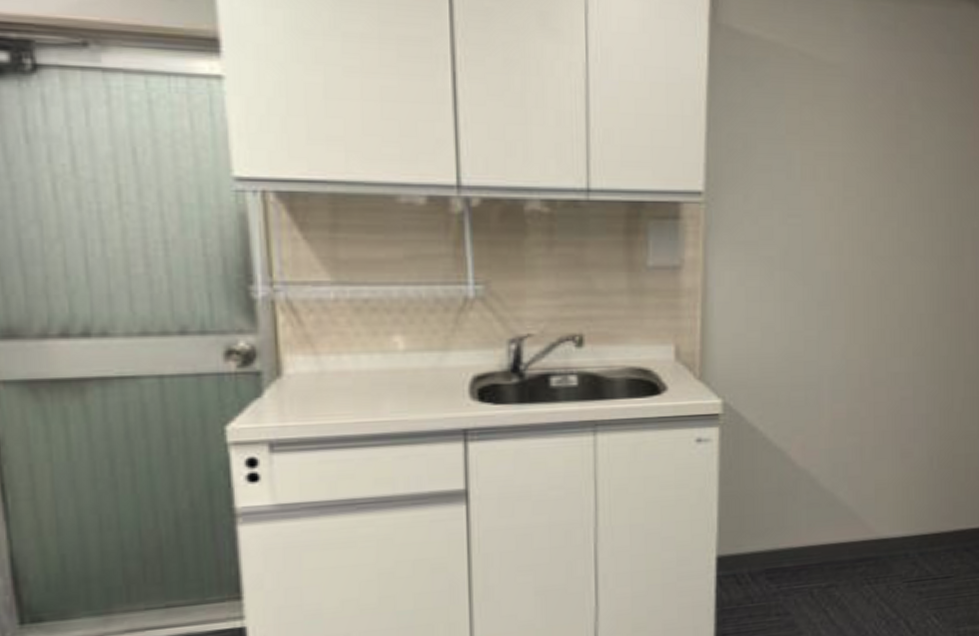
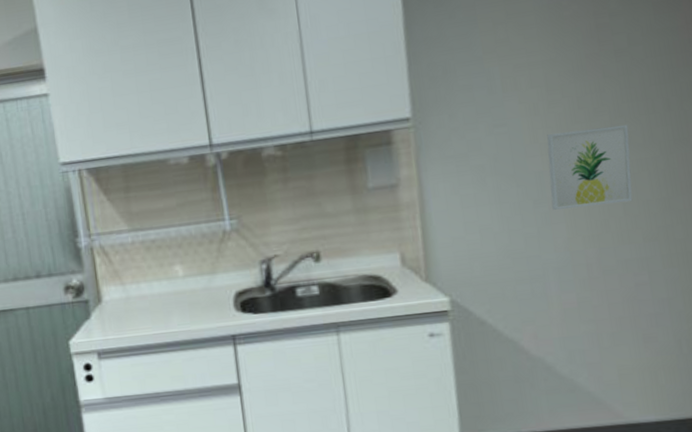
wall art: none [834,233,913,315] -> present [547,124,633,210]

